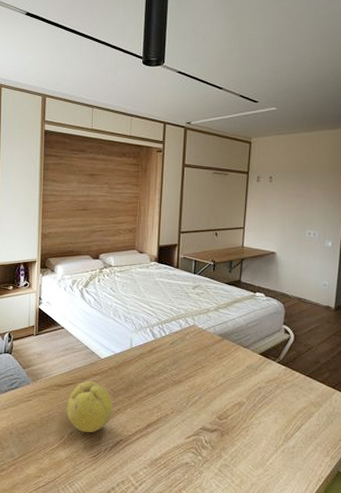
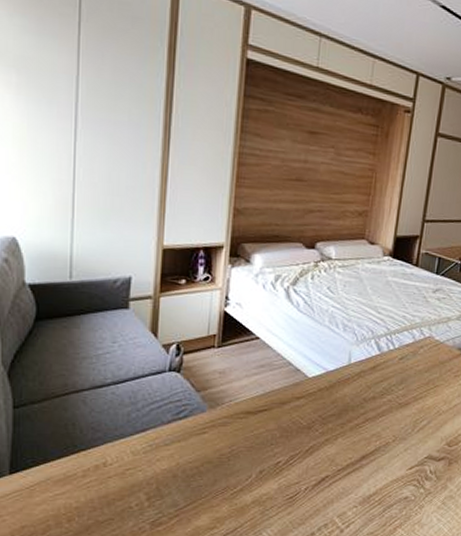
fruit: present [67,381,113,433] -> none [257,406,320,470]

